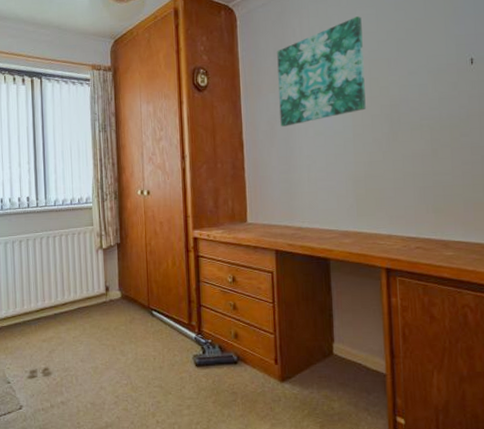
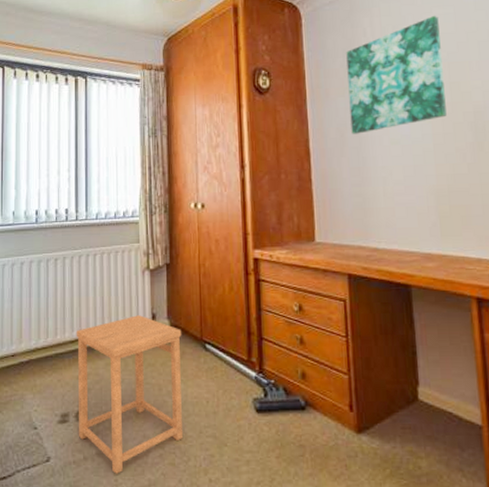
side table: none [40,288,134,418] -> present [76,315,182,474]

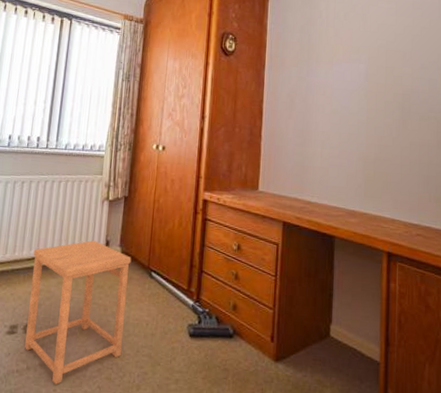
wall art: present [346,16,447,134] -> none [300,8,383,101]

